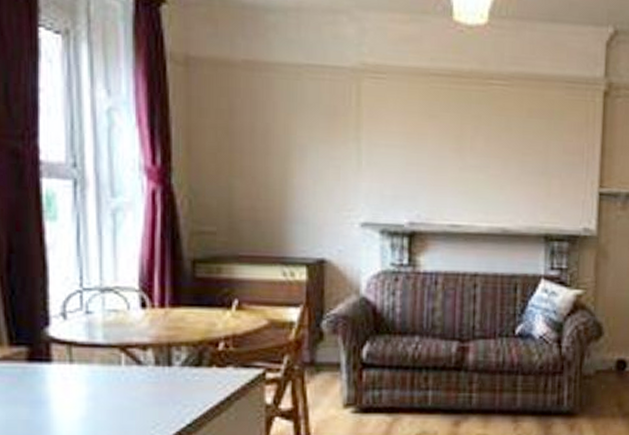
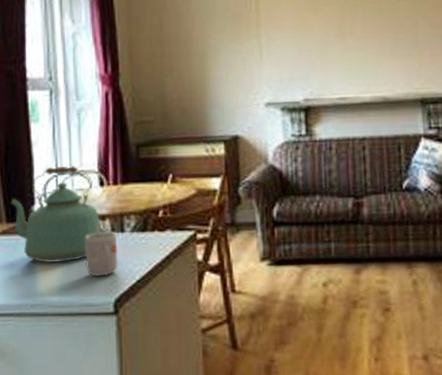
kettle: none [14,279,143,399] -> present [10,165,102,263]
mug: none [119,352,163,418] -> present [85,222,118,277]

